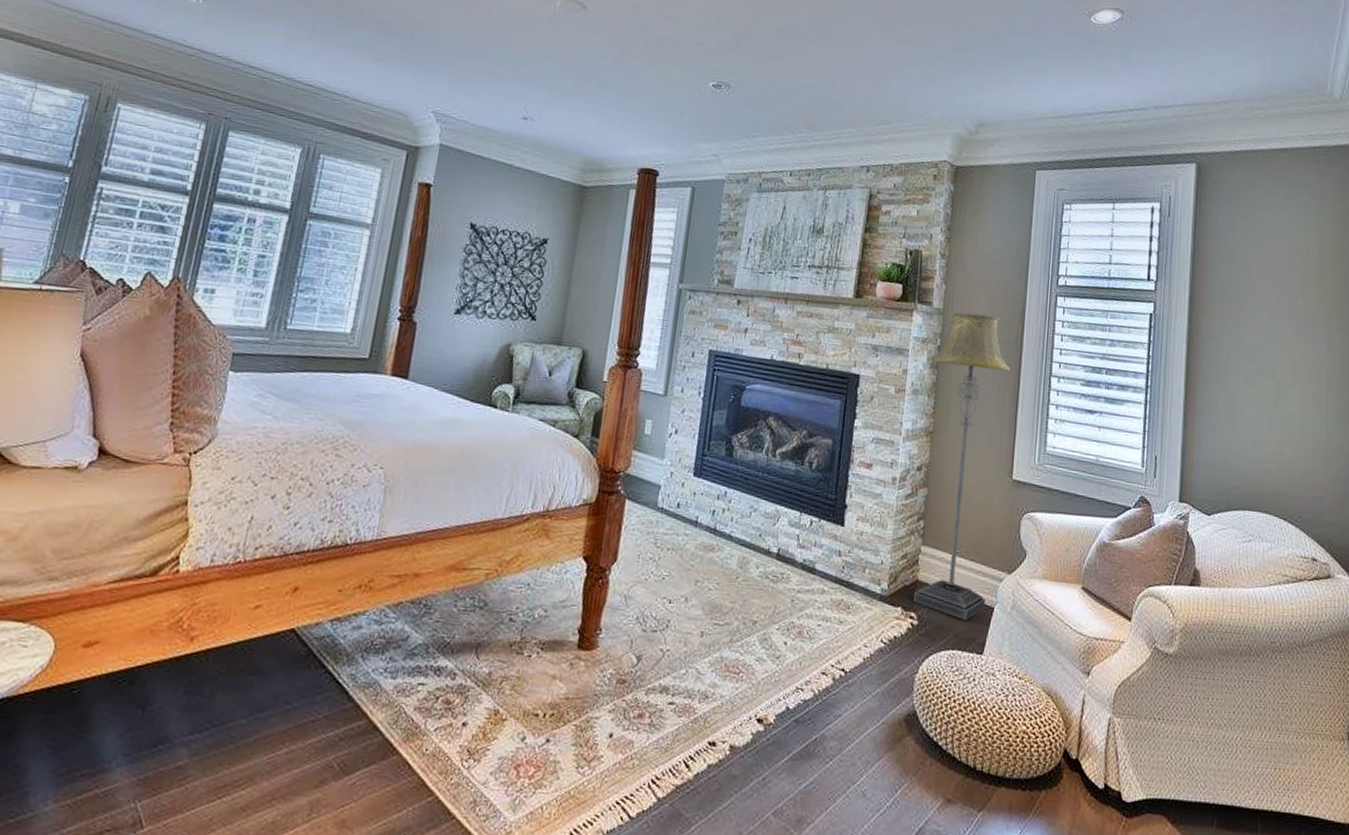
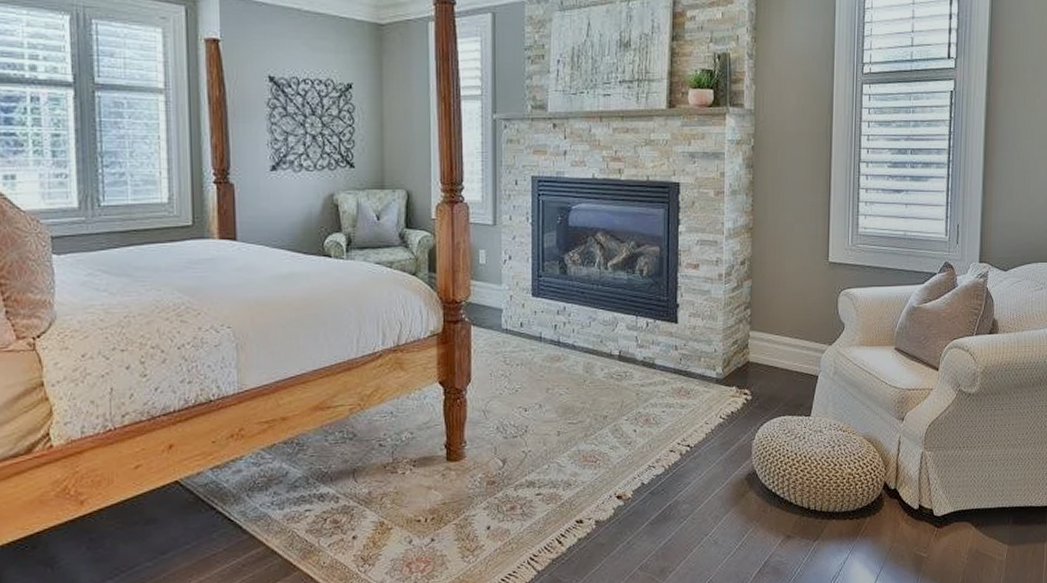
floor lamp: present [914,312,1011,621] -> none [746,110,822,390]

